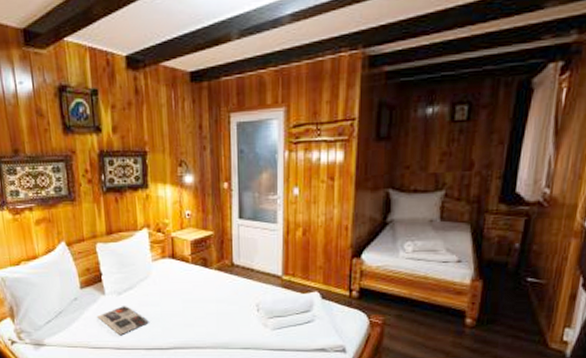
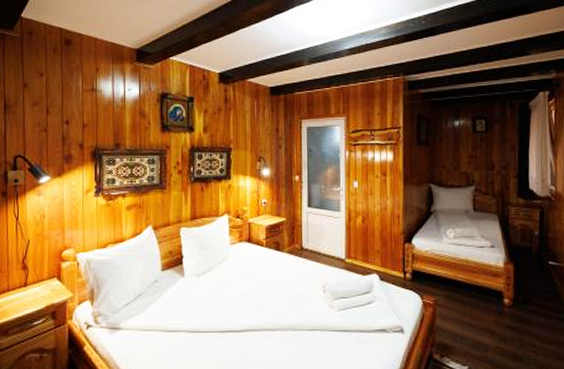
magazine: present [97,306,149,336] -> none [175,288,224,318]

